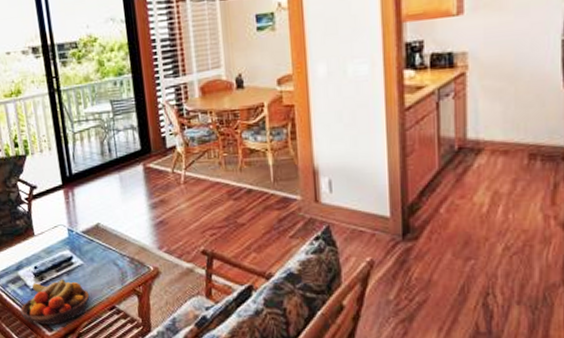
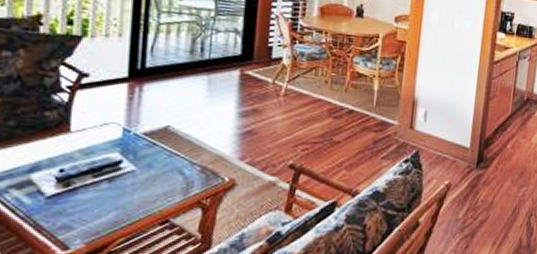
fruit bowl: present [21,279,90,325] -> none [22,186,136,242]

